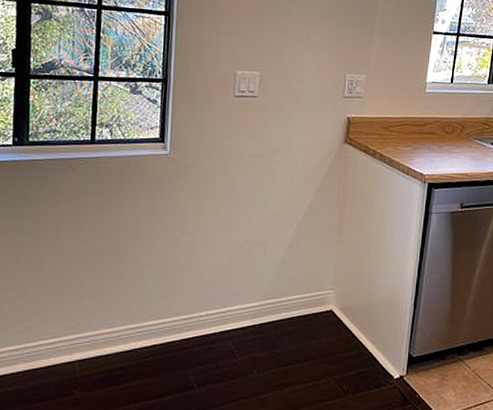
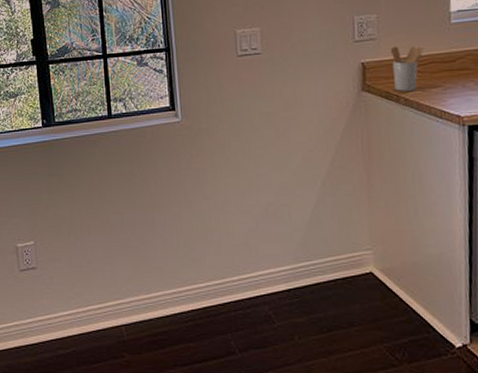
utensil holder: none [373,106,402,148] -> present [390,46,424,91]

